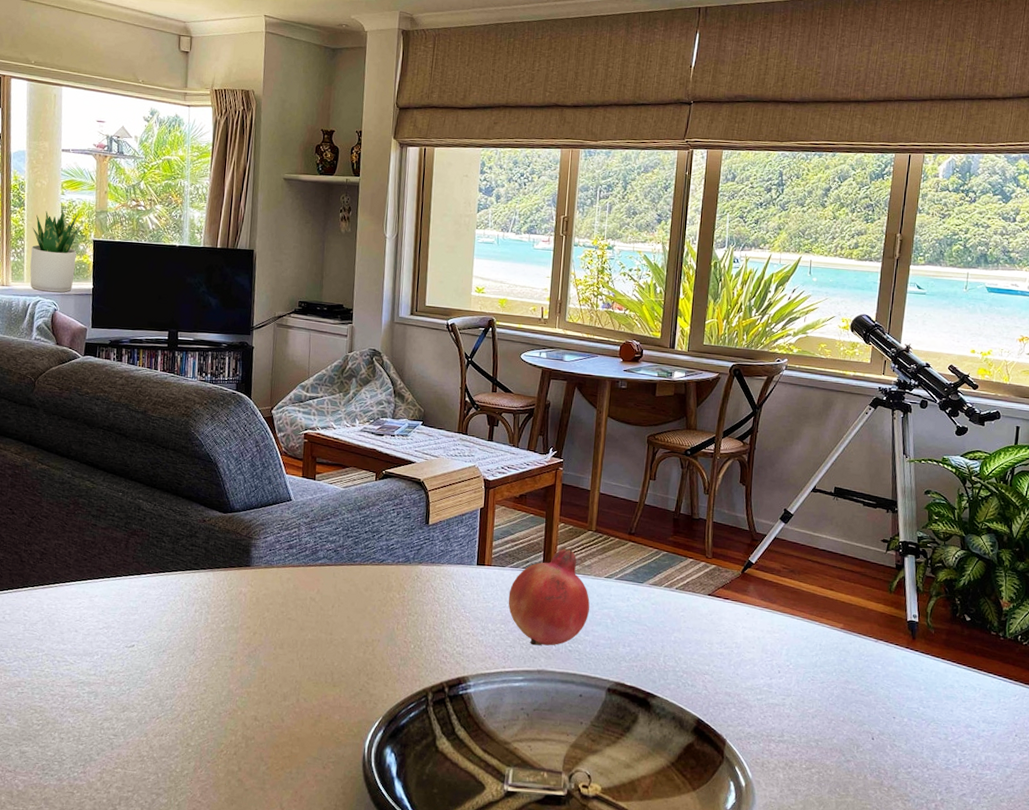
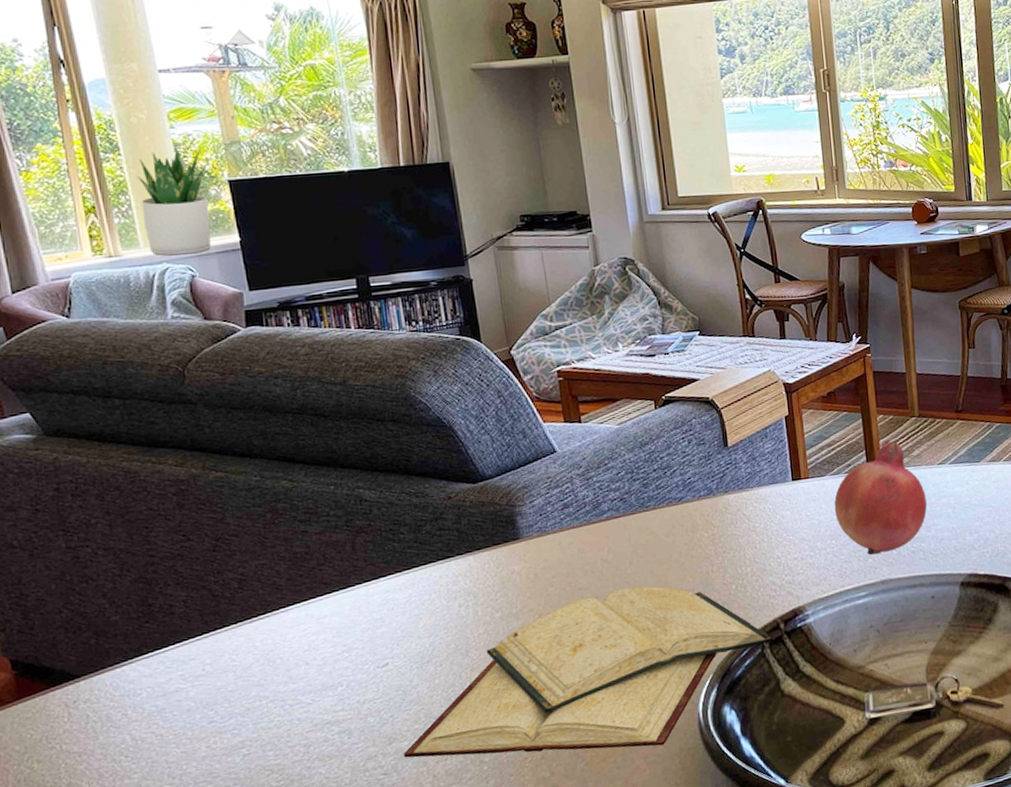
diary: none [131,626,437,769] -> present [403,586,773,758]

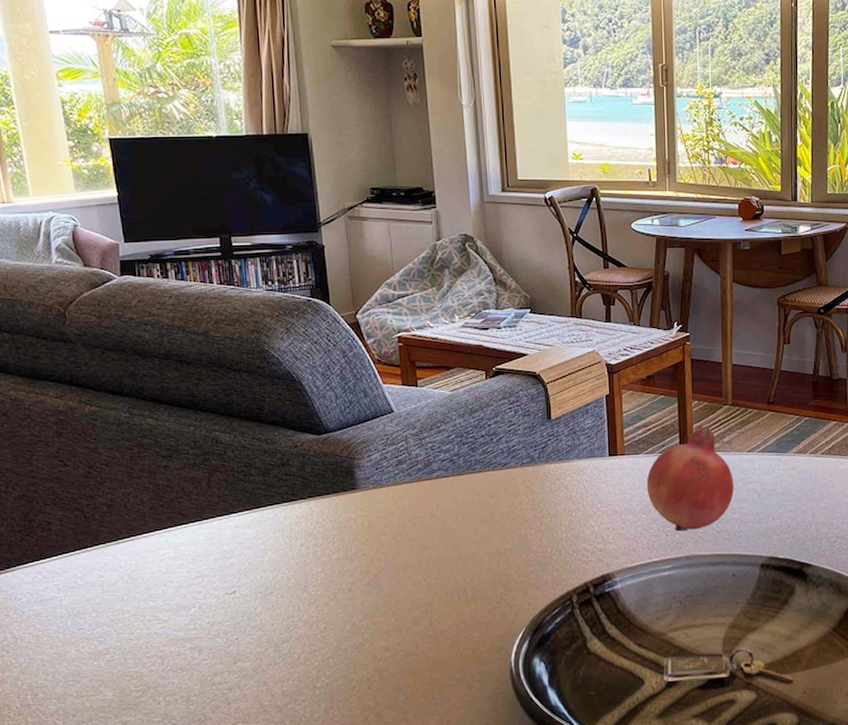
planter: present [137,146,211,256] -> none [28,104,92,205]
diary: present [403,586,773,758] -> none [246,541,583,688]

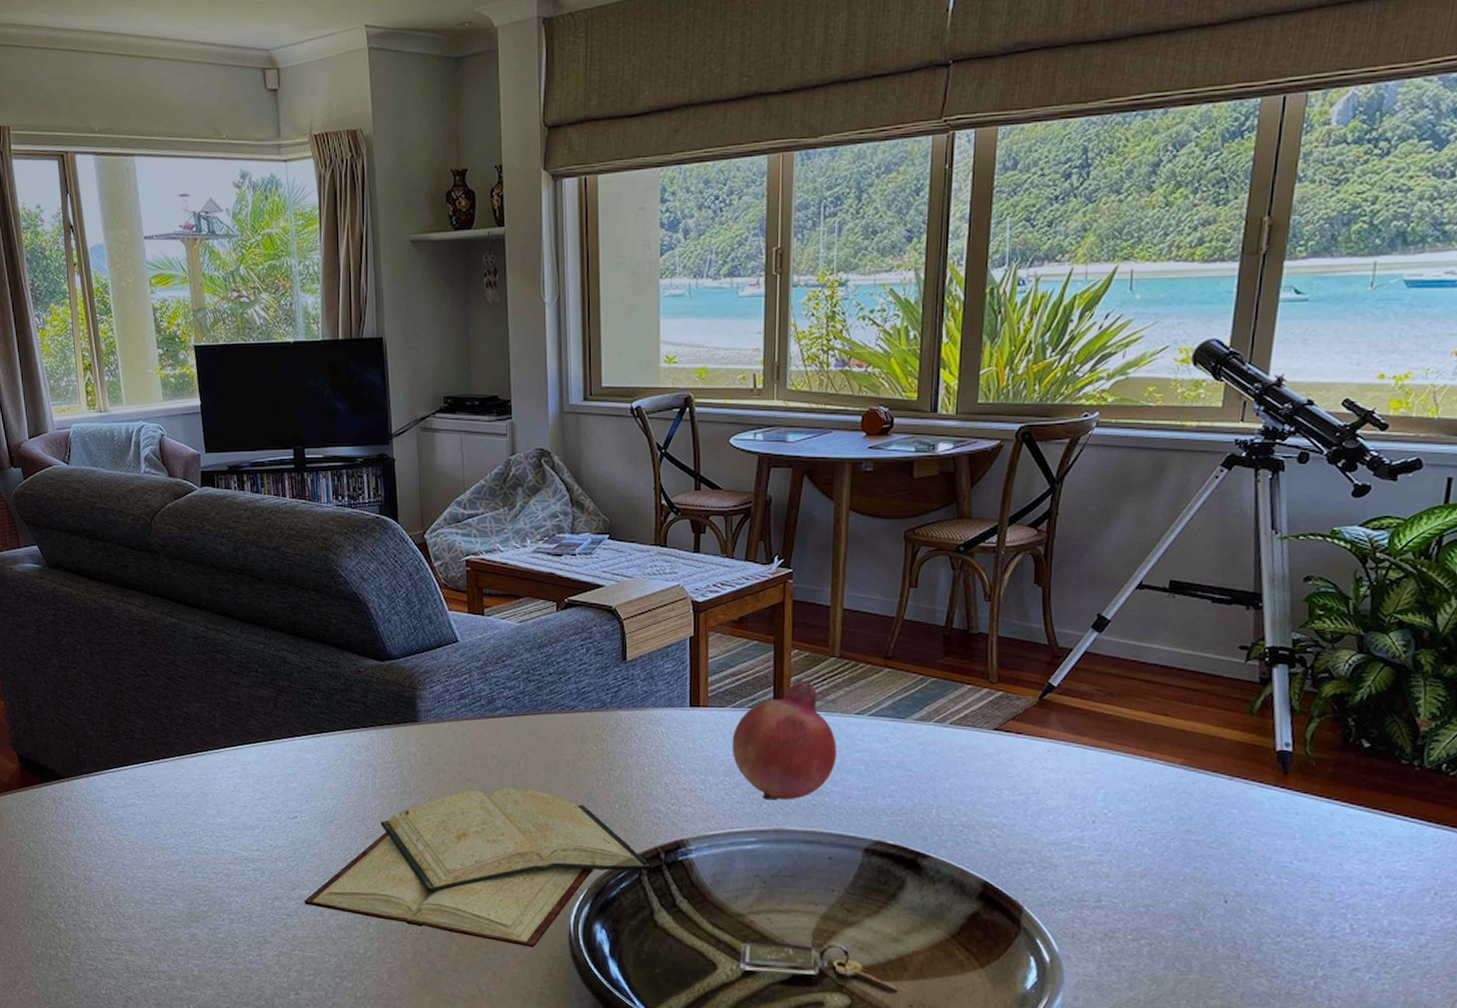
diary: none [246,541,583,688] -> present [304,787,652,948]

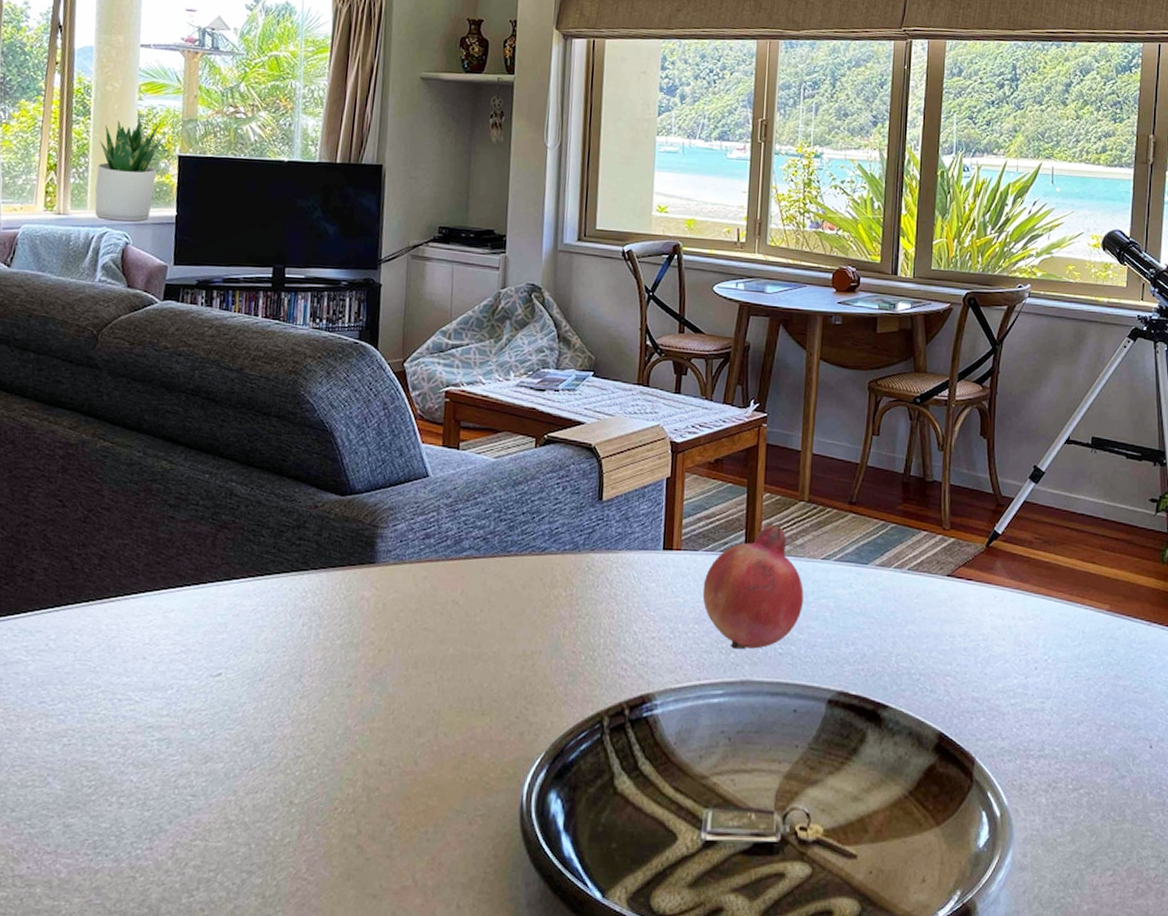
planter: none [123,311,178,414] -> present [94,118,162,222]
diary: present [304,787,652,948] -> none [215,637,615,824]

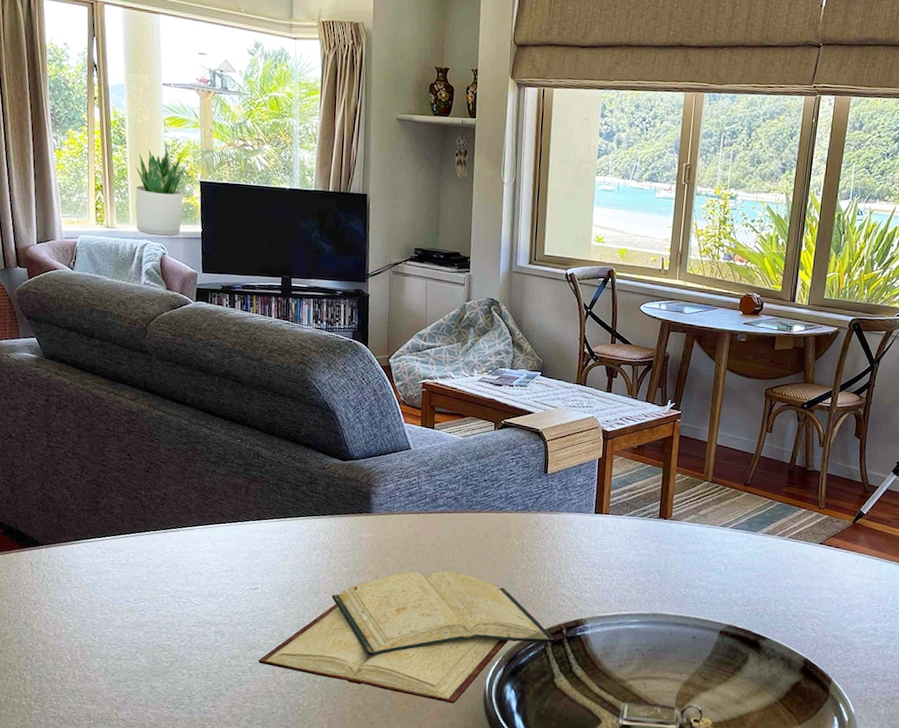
diary: none [215,637,615,824] -> present [258,570,555,704]
fruit: present [702,521,804,650] -> none [625,495,705,591]

